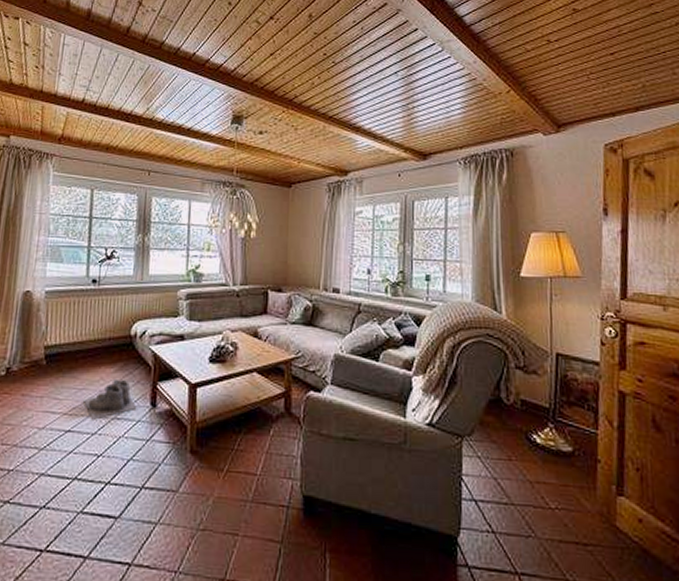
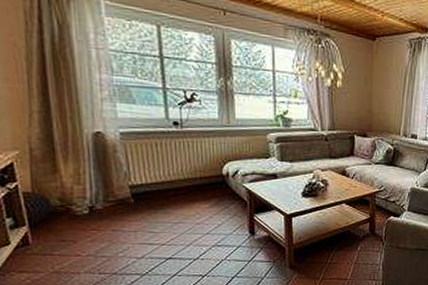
boots: present [84,378,137,420] -> none [181,212,236,248]

